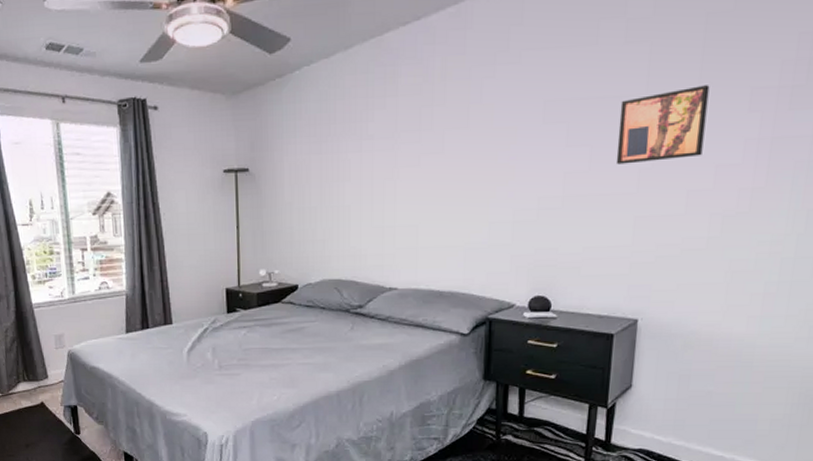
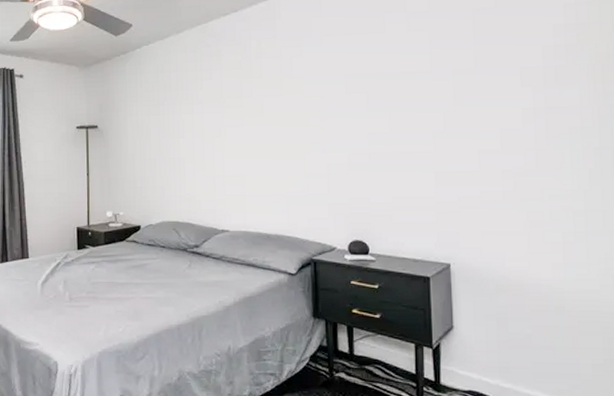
wall art: present [616,85,710,165] -> none [410,65,487,128]

